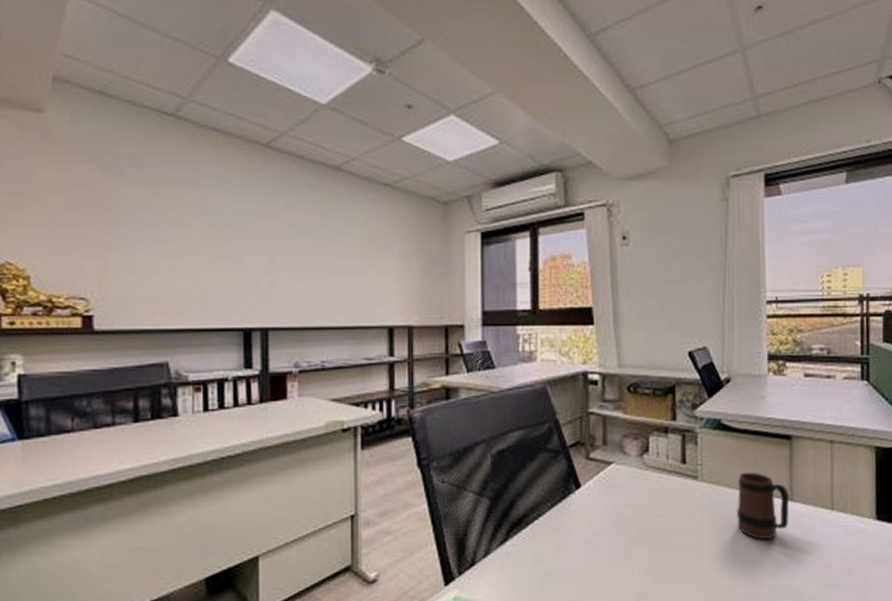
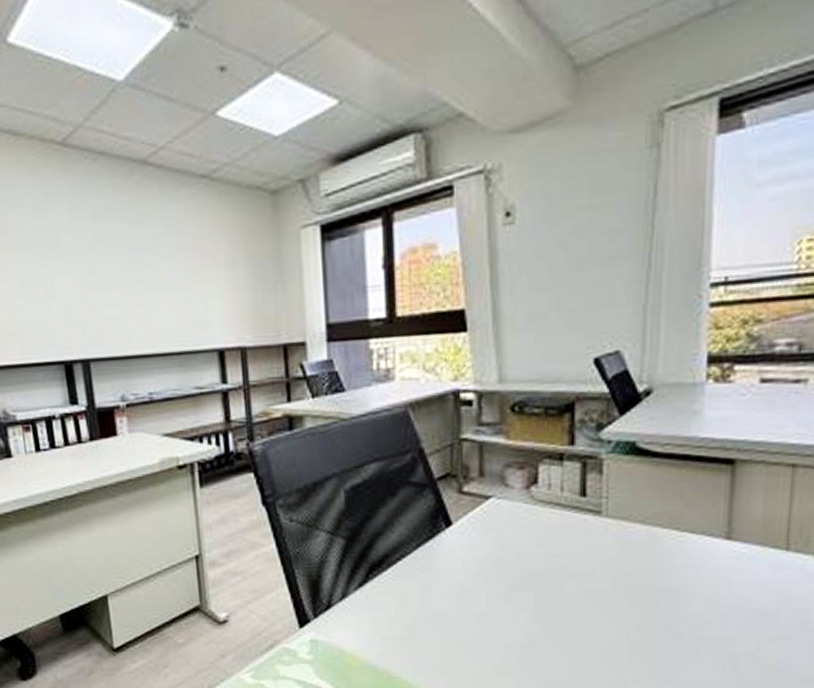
mug: present [736,472,790,540] -> none [651,505,727,585]

